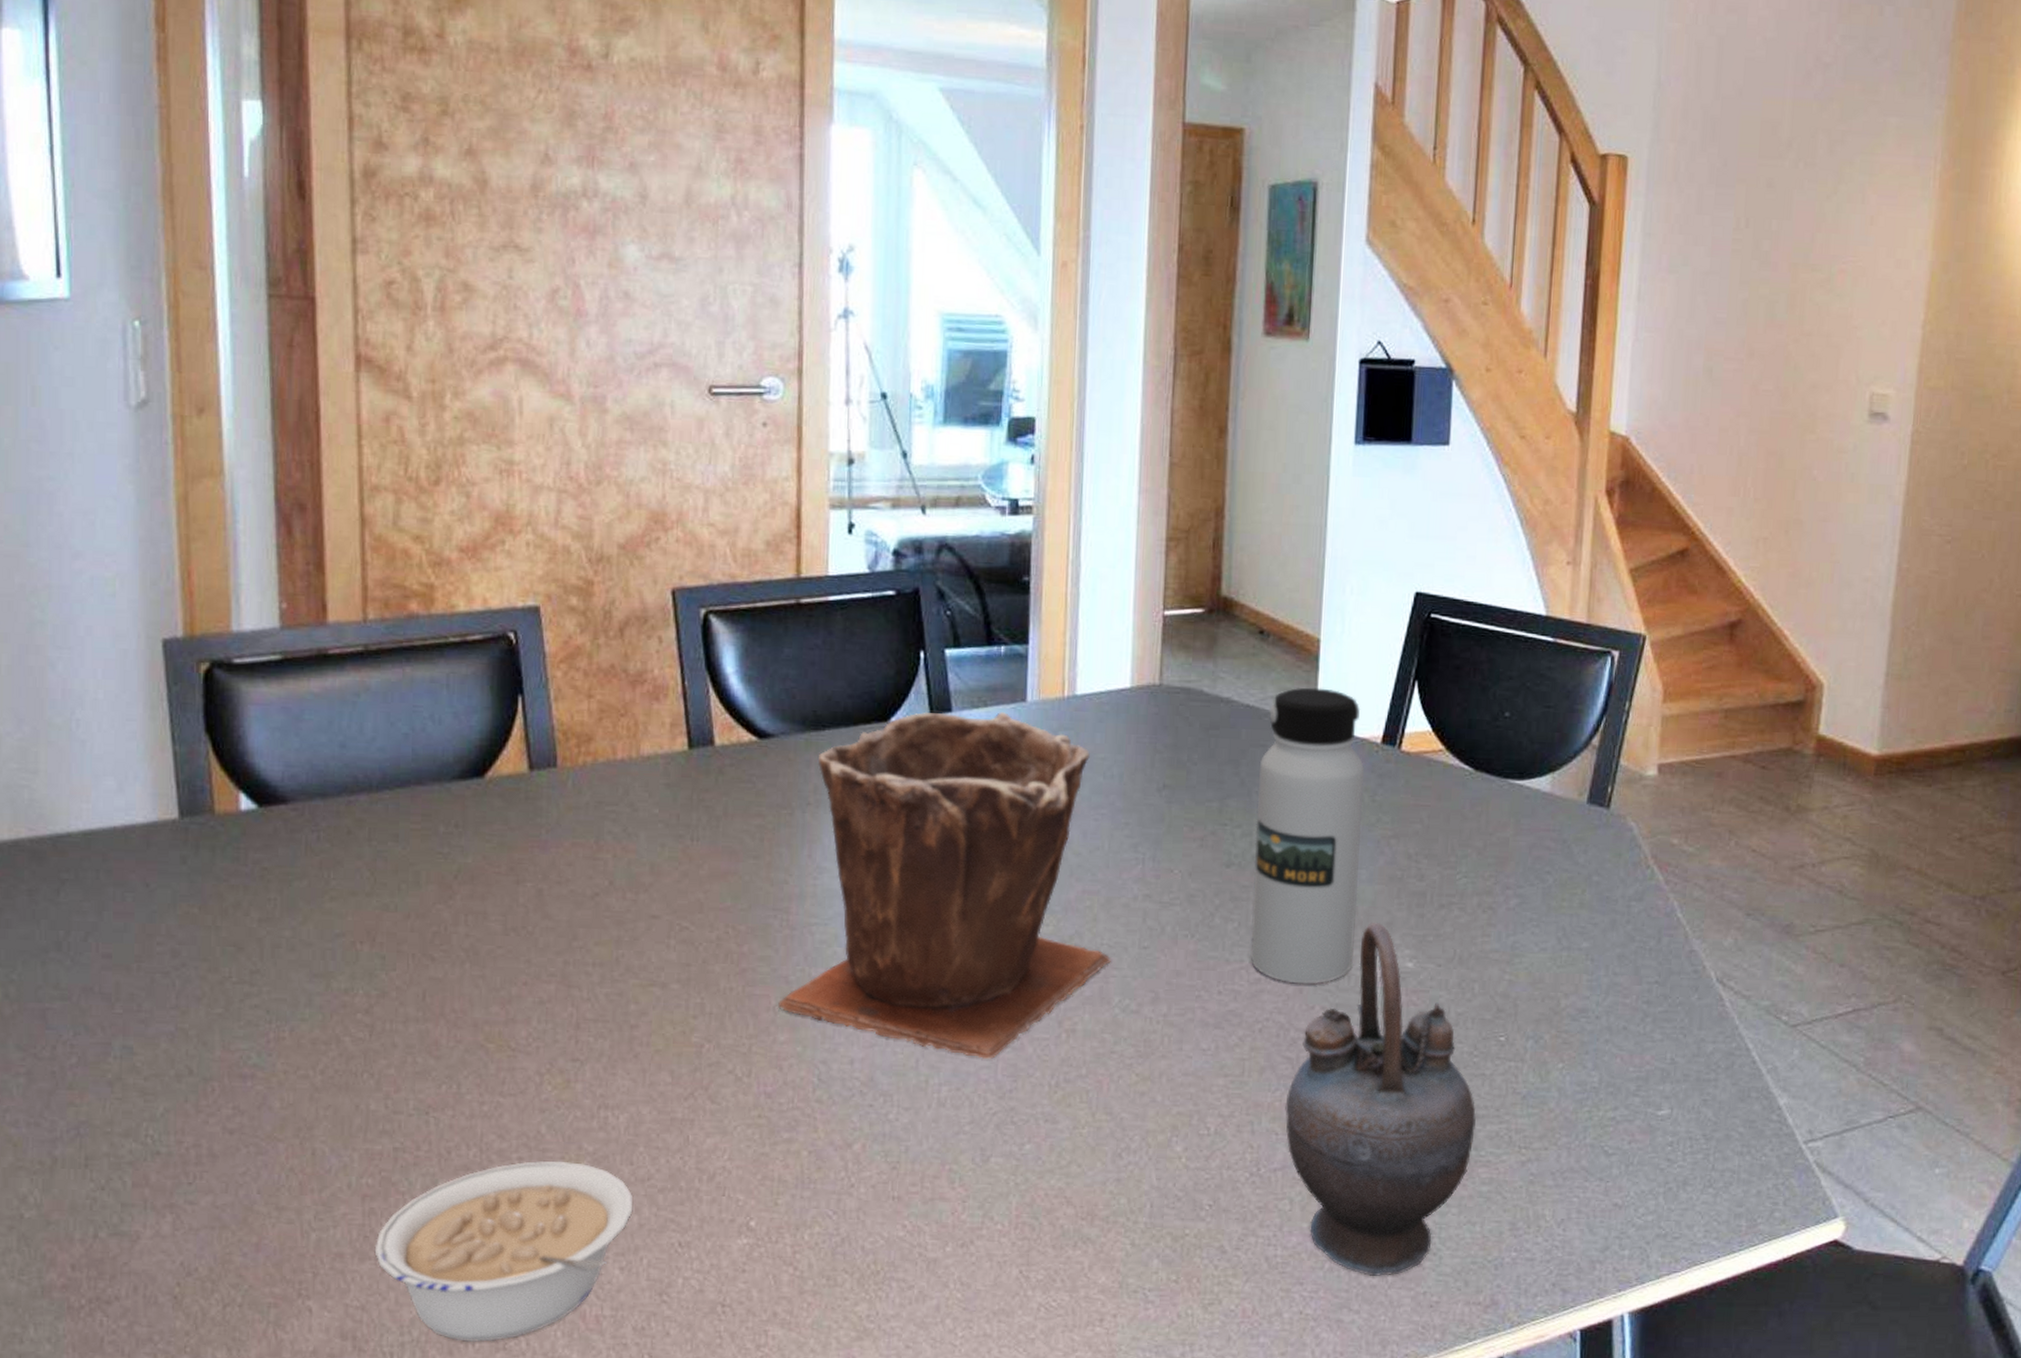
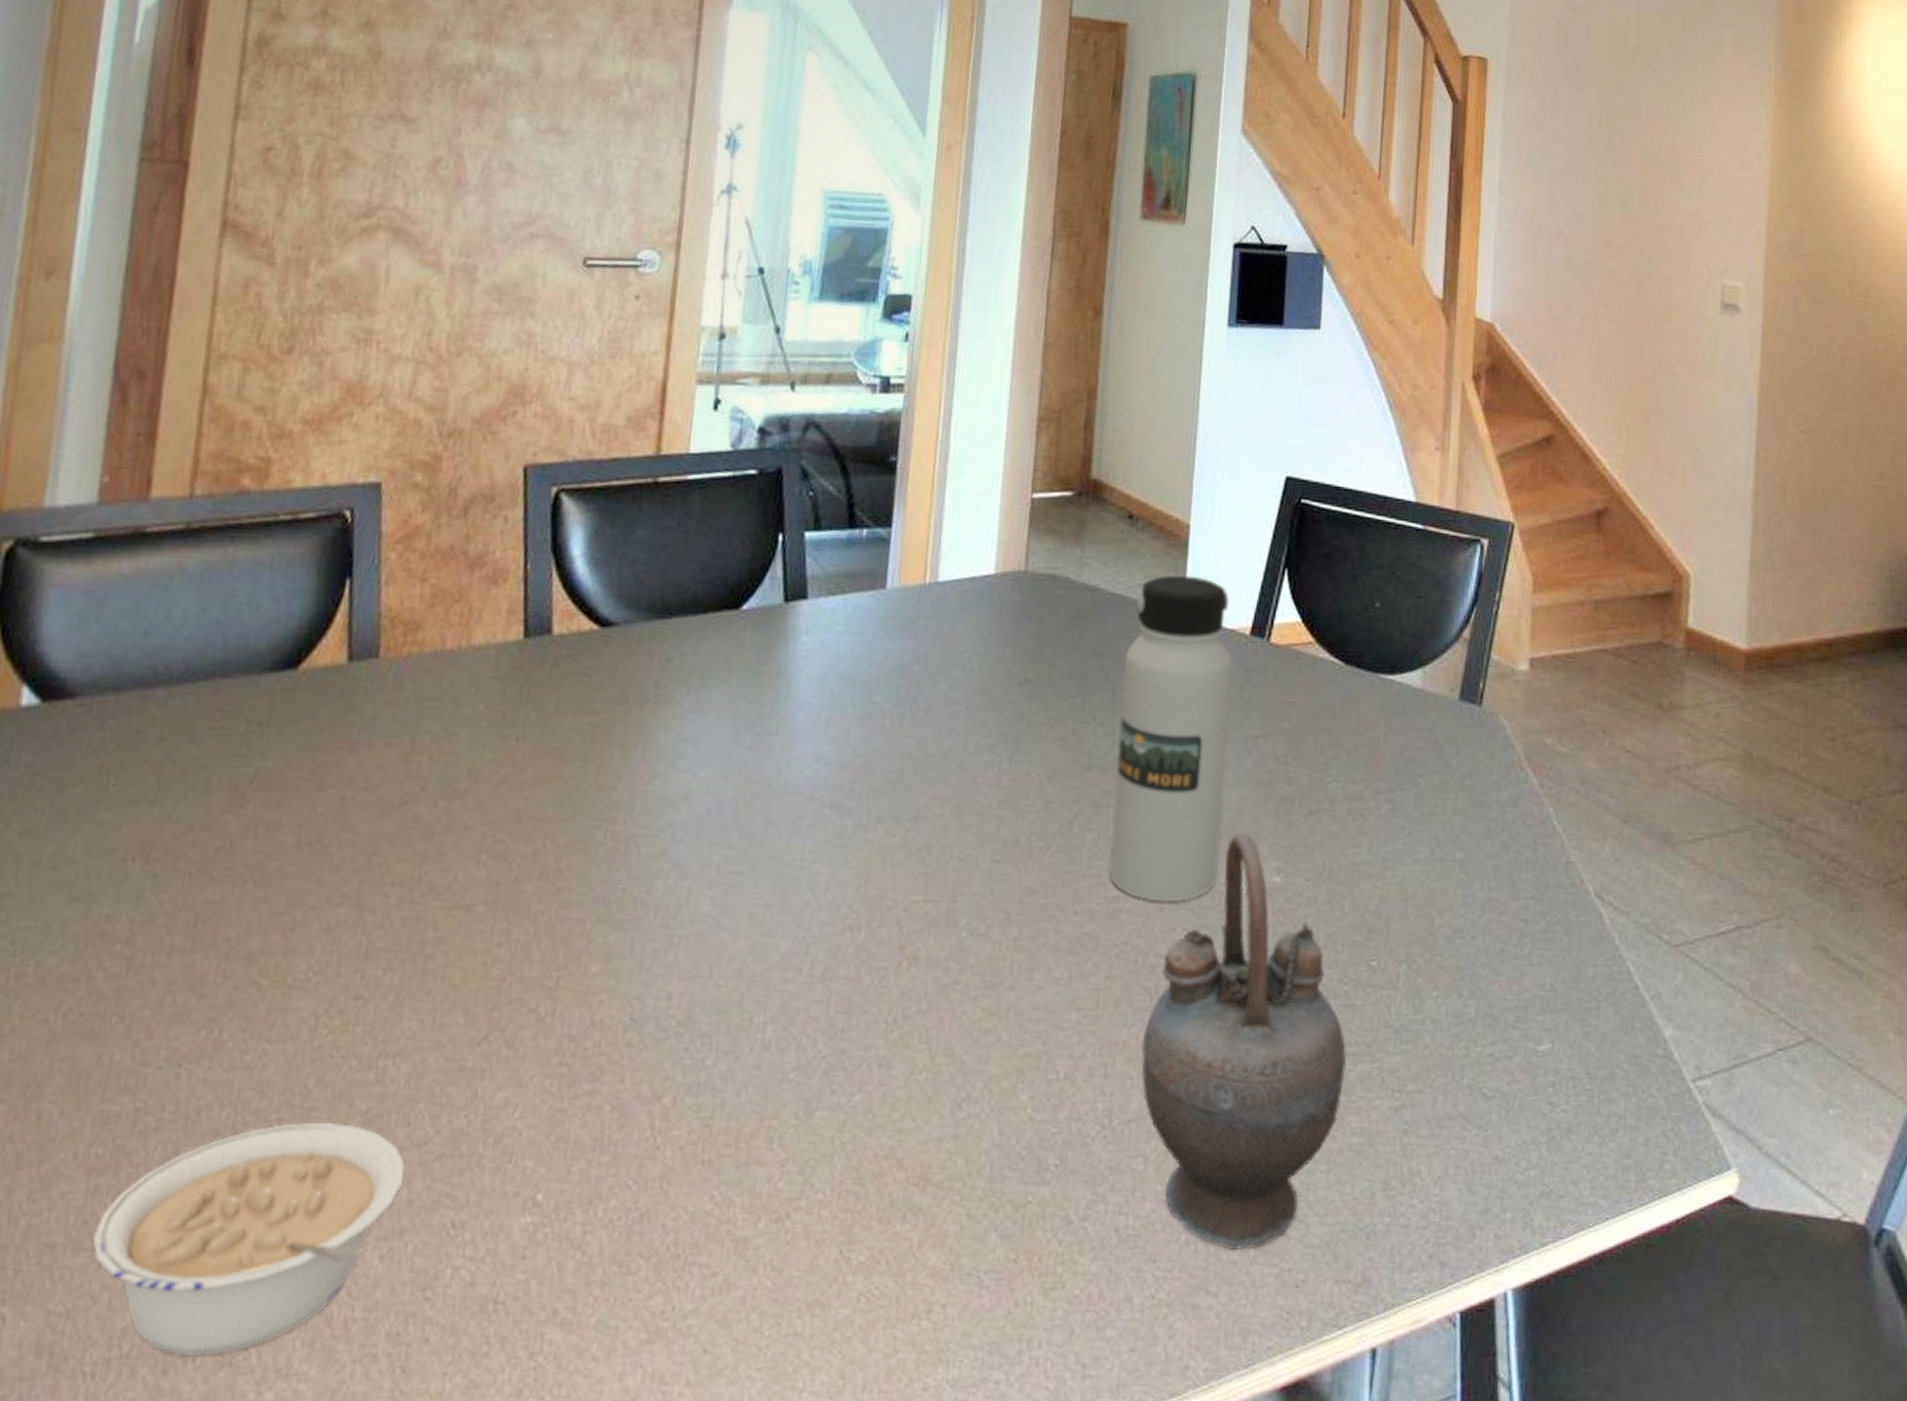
plant pot: present [778,711,1111,1059] -> none [593,598,961,992]

